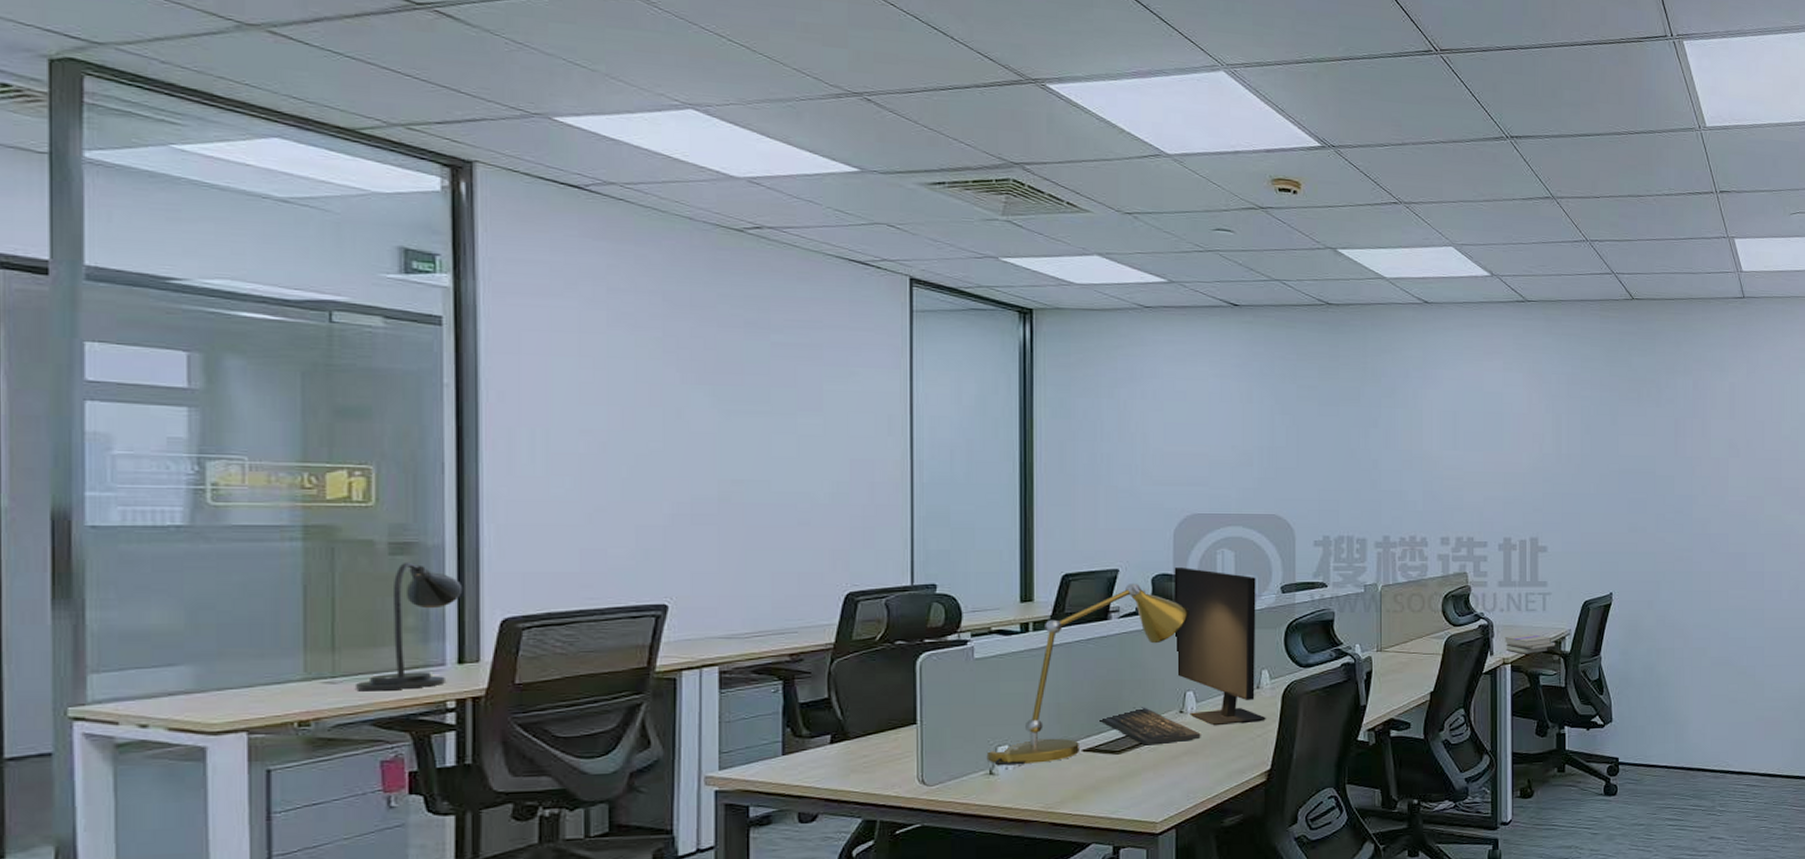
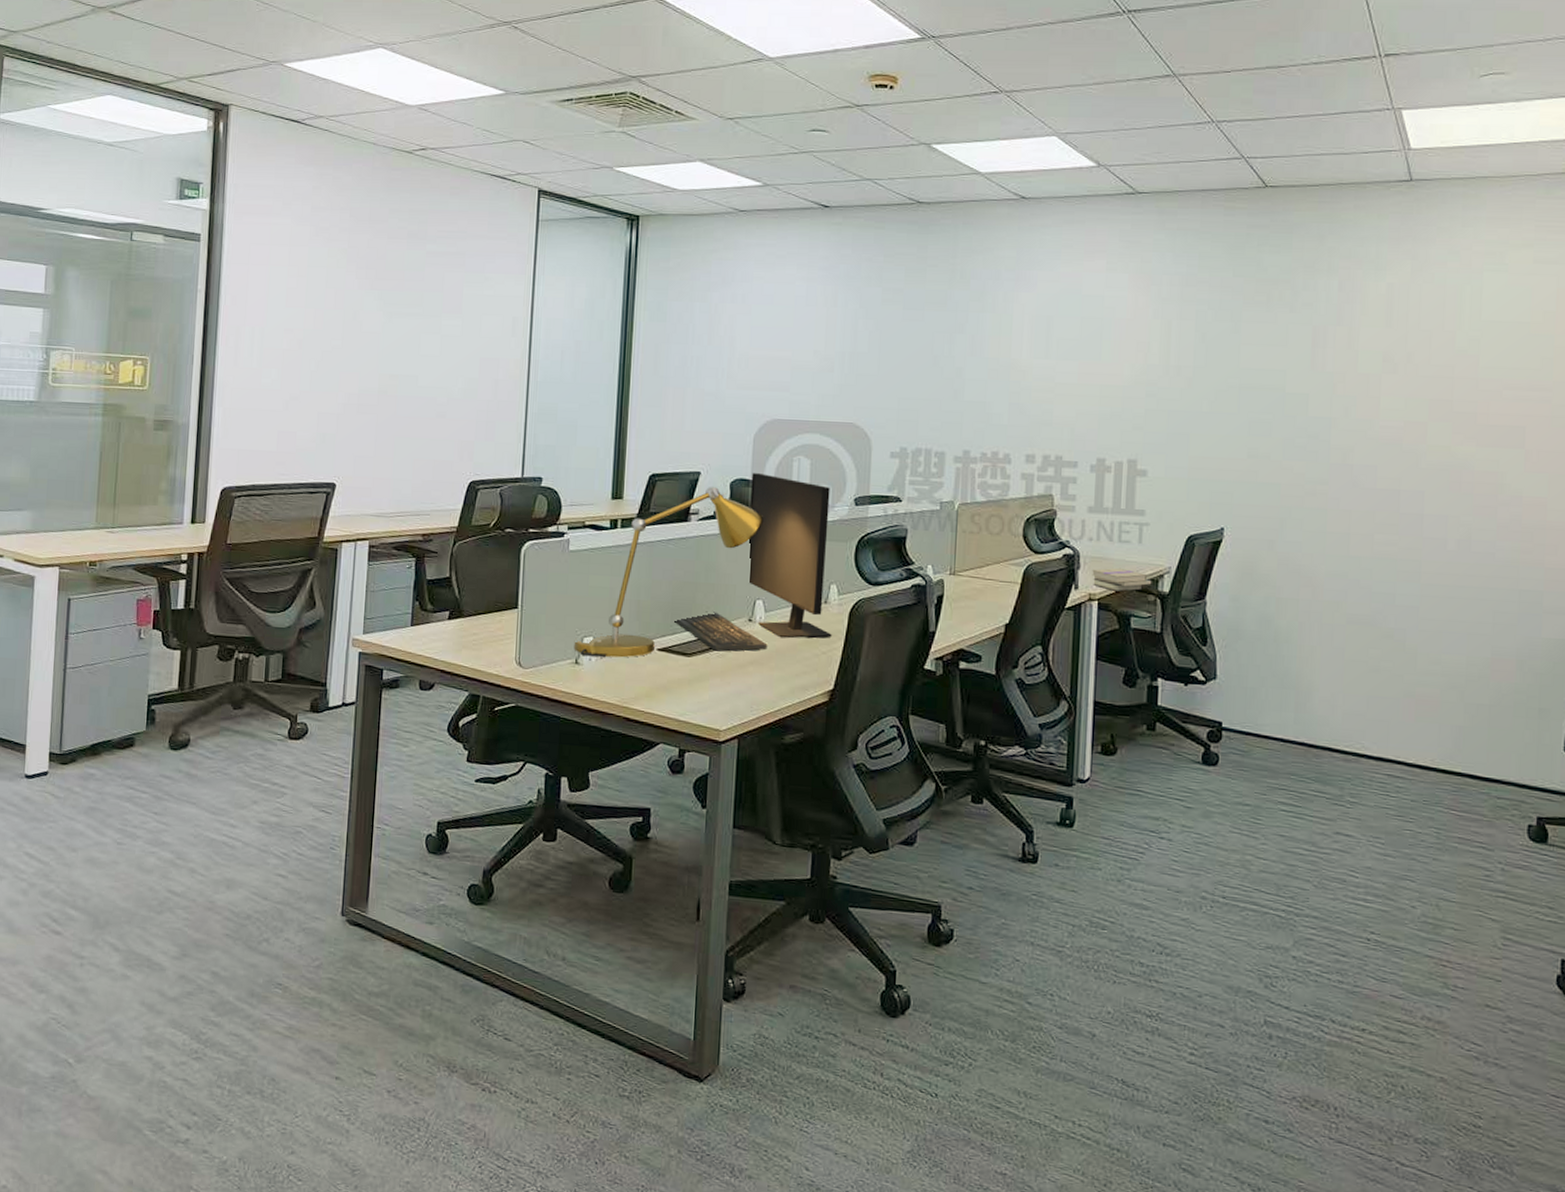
desk lamp: present [354,561,463,691] -> none [125,436,199,542]

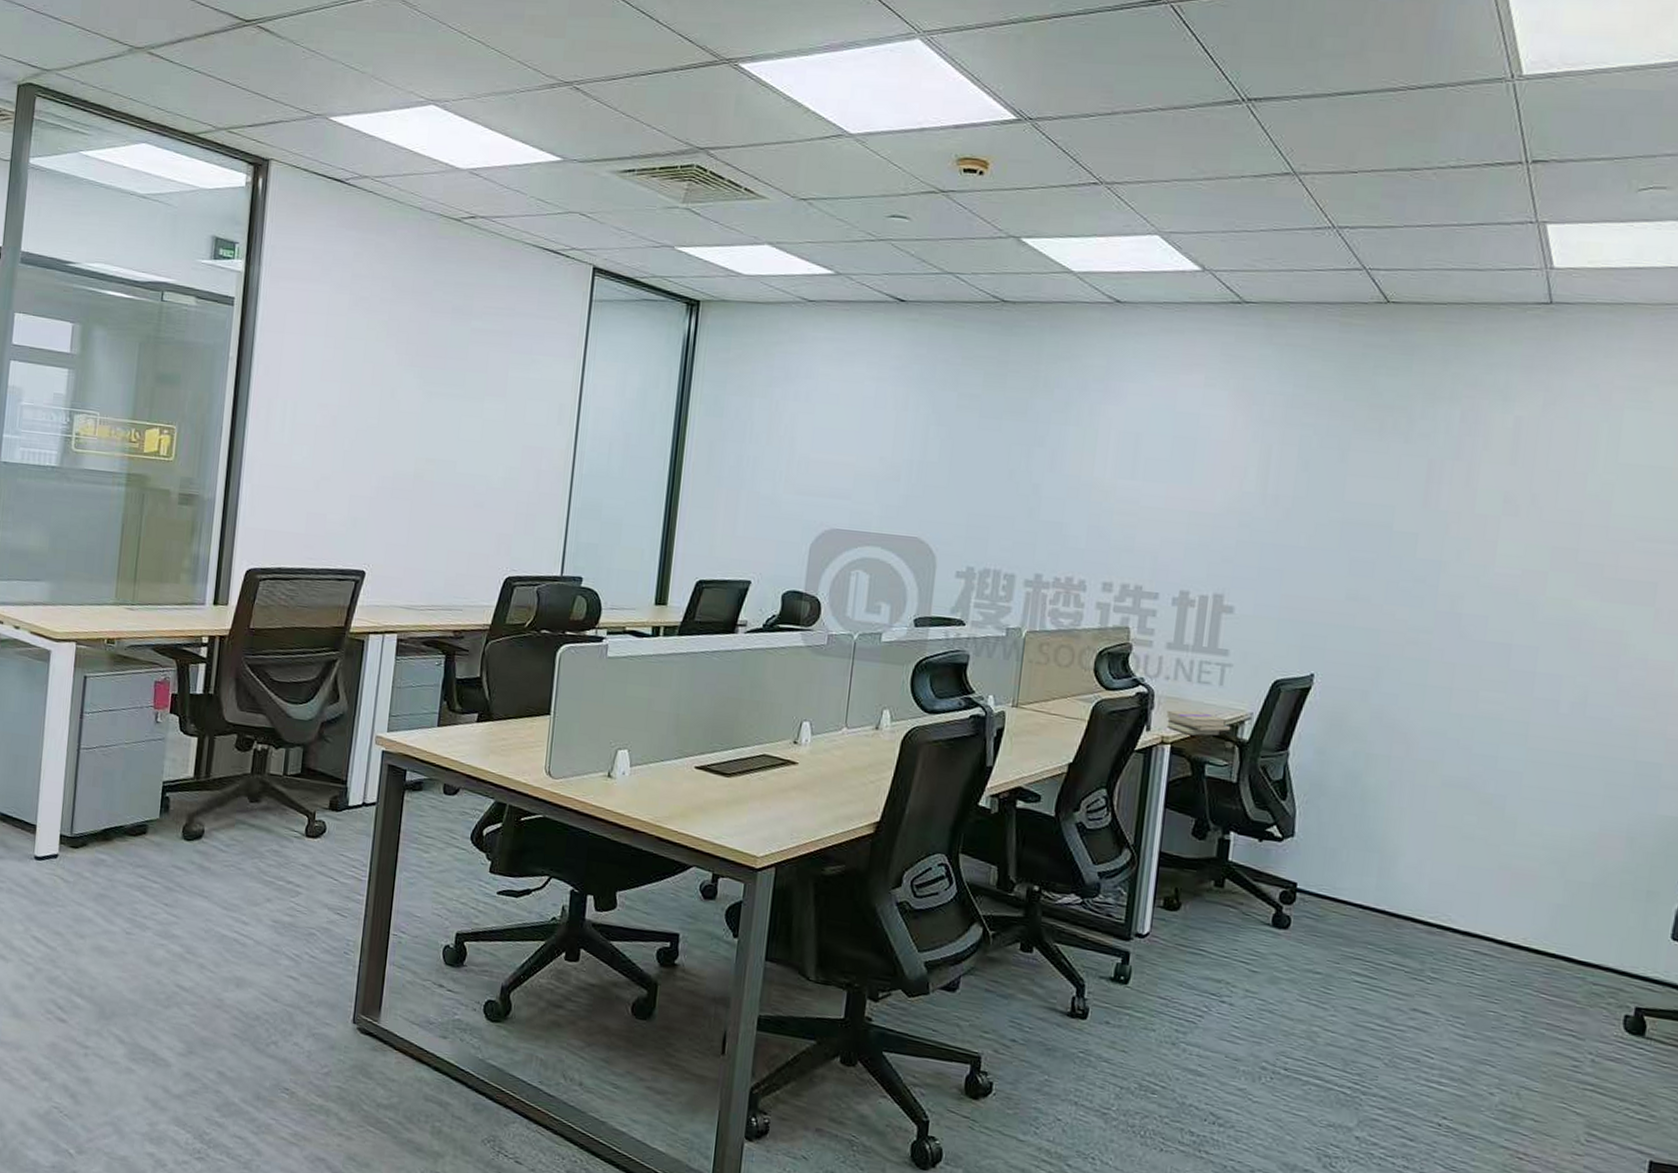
desk lamp: present [573,487,764,658] -> none [607,597,816,774]
computer keyboard: present [674,611,768,652] -> none [715,730,813,776]
monitor: present [749,473,832,639] -> none [797,585,889,766]

